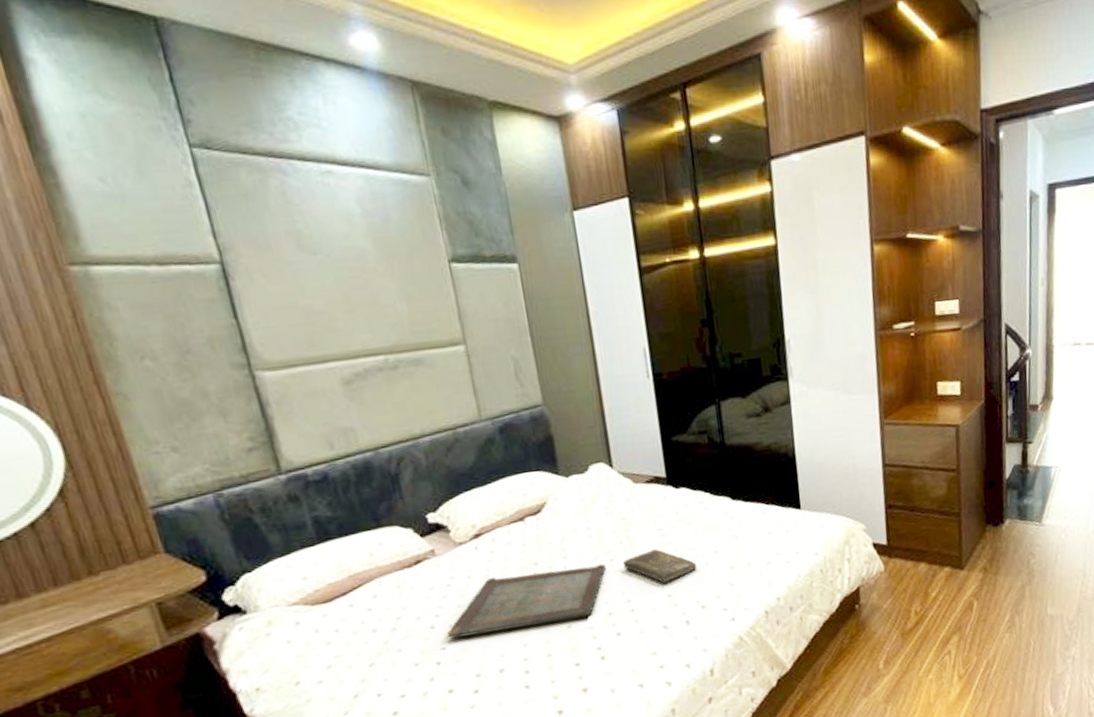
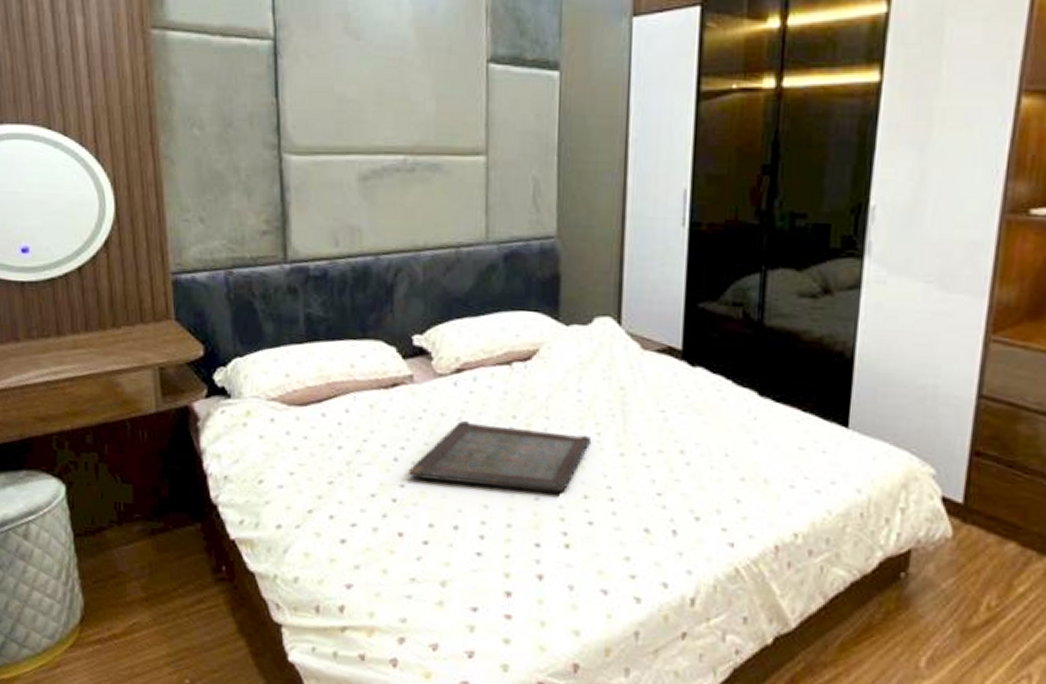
book: present [623,549,697,584] -> none [612,433,700,478]

